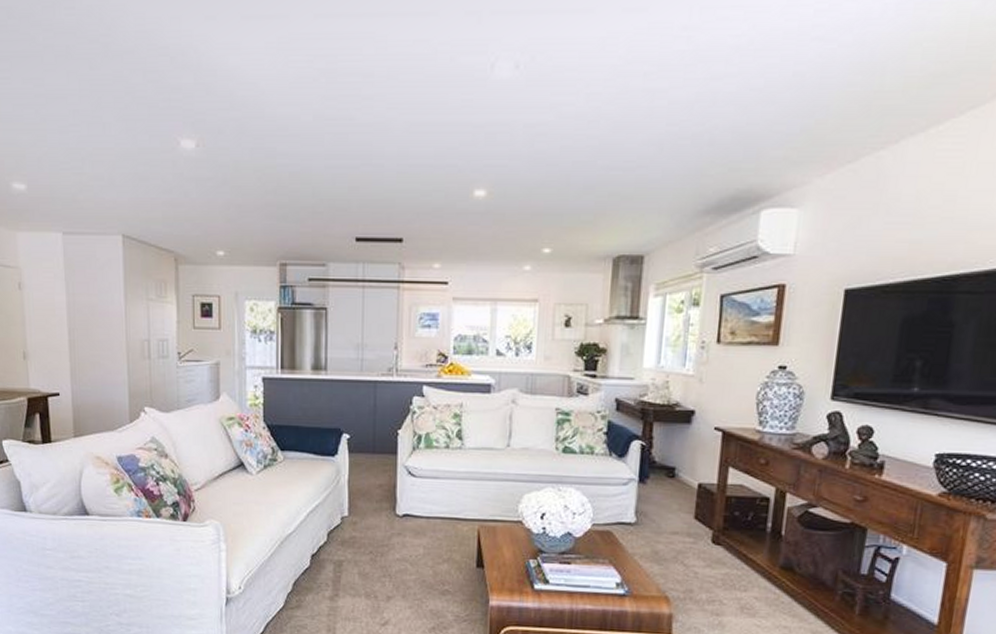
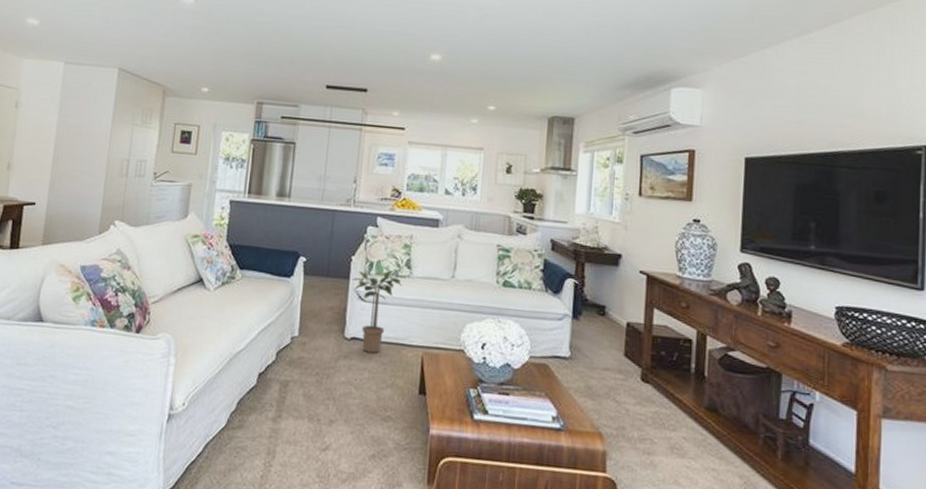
potted plant: none [400,440,458,529] -> present [352,269,406,353]

